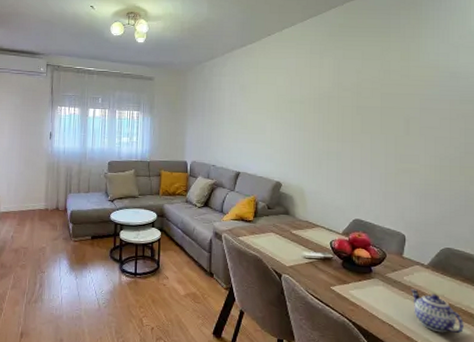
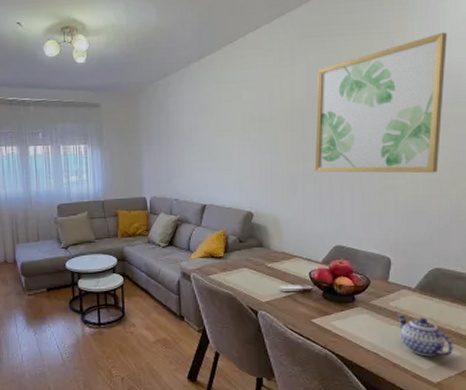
wall art: none [338,40,455,161] -> present [314,32,447,173]

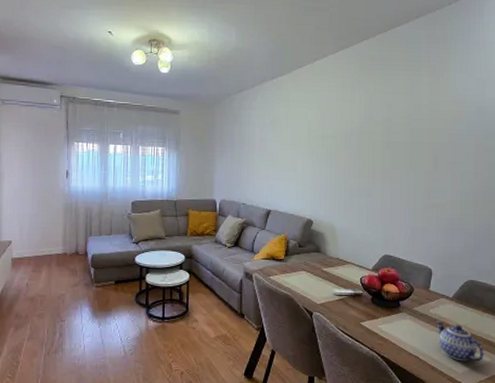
wall art: present [314,32,447,173] -> none [368,75,482,195]

